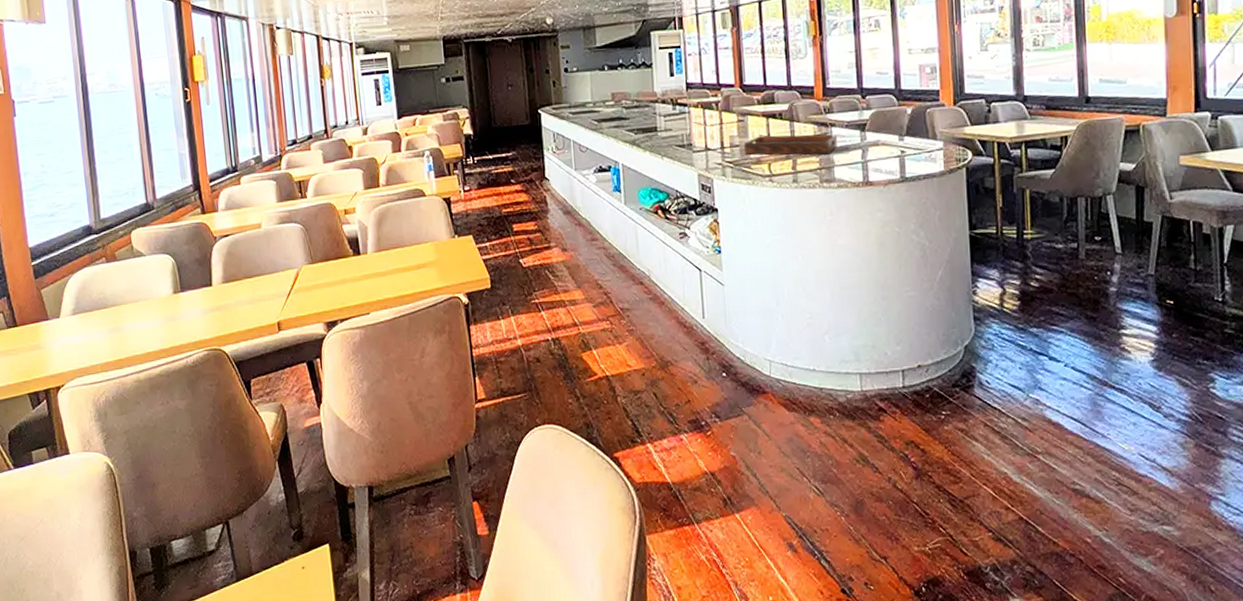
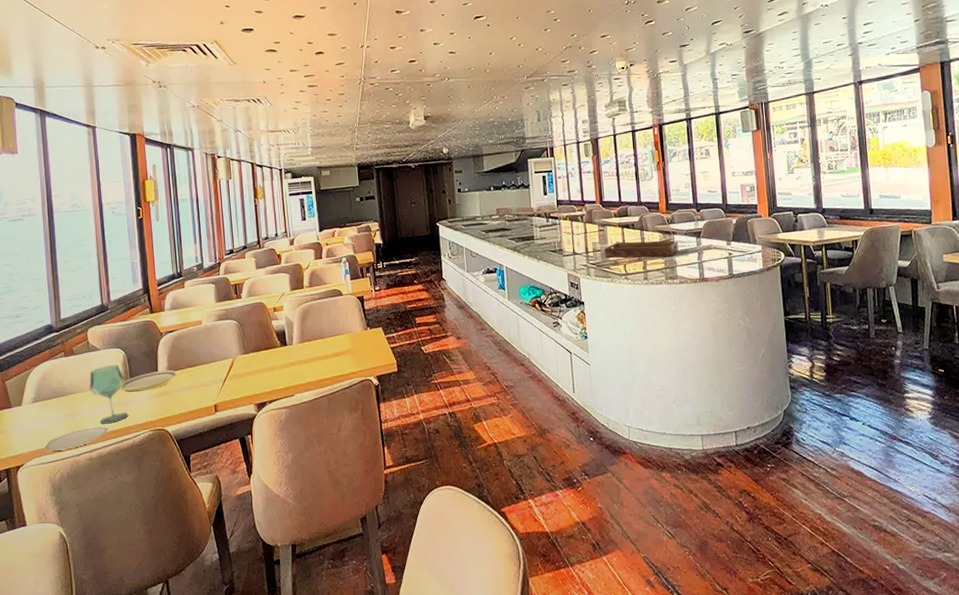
plate: none [87,344,157,371] -> present [45,426,108,451]
wine glass: none [134,274,179,342] -> present [89,365,128,424]
plate: none [170,280,235,305] -> present [120,370,178,392]

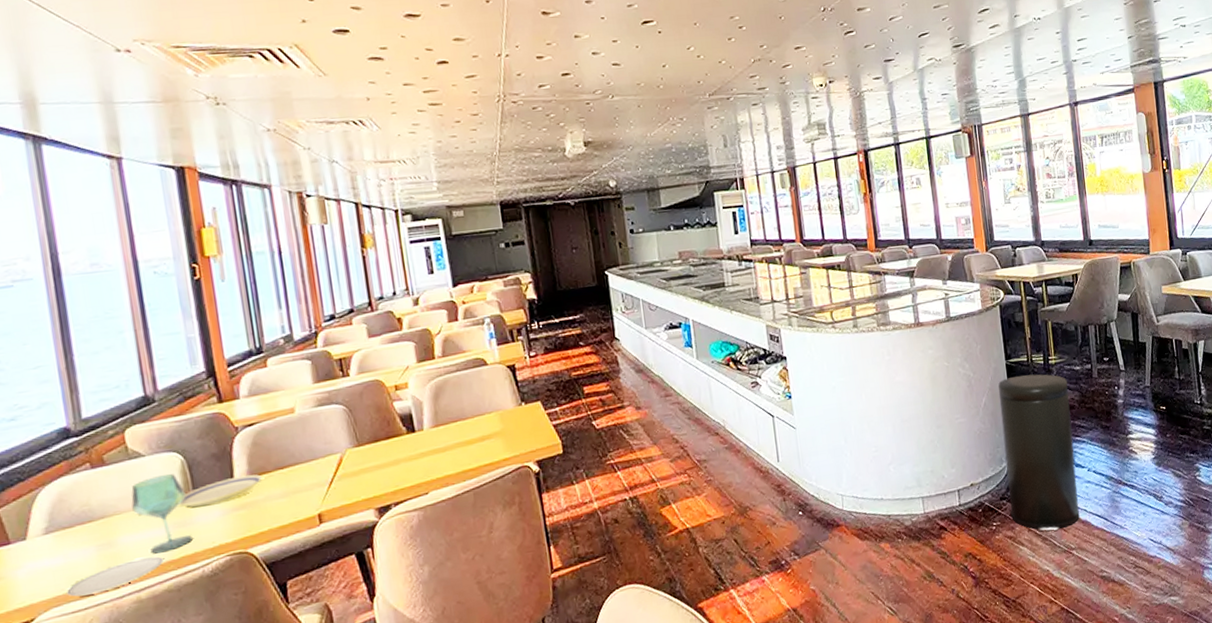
serving tray: present [604,240,679,258] -> none [807,281,891,305]
pedal bin: none [776,331,853,478] -> present [998,374,1080,532]

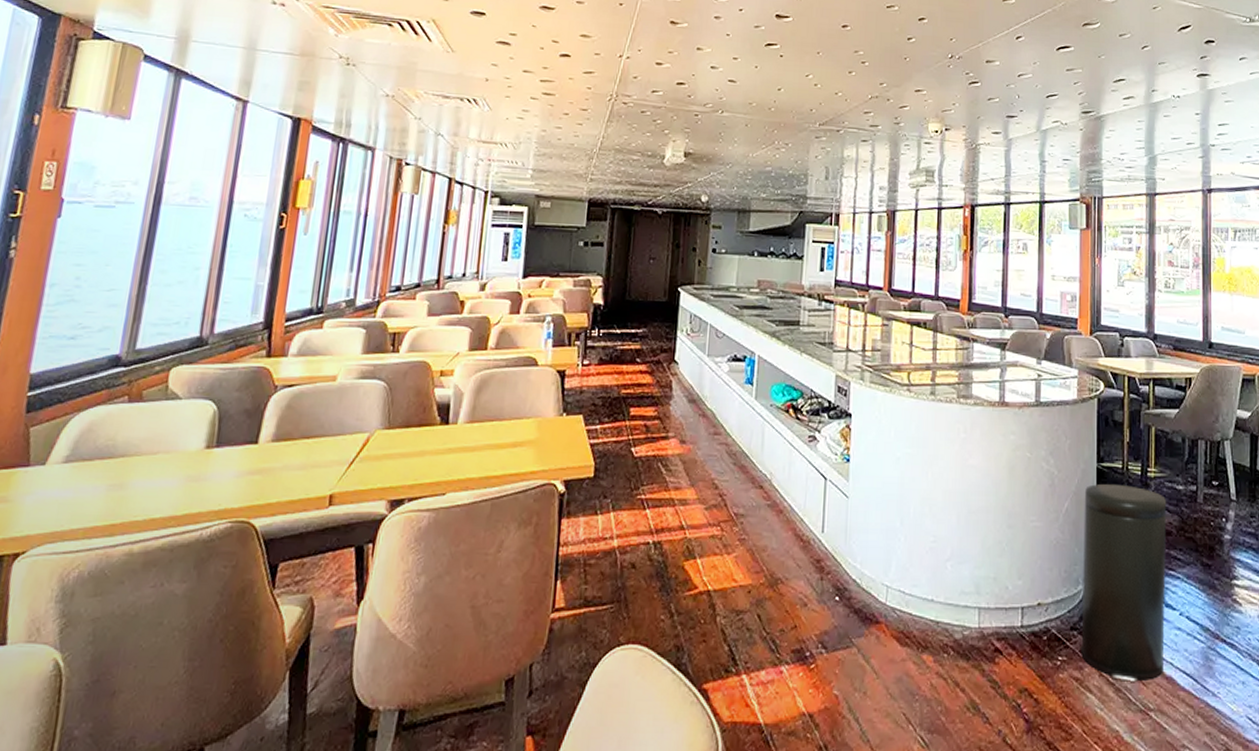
plate: present [66,556,164,597] -> none [64,508,167,537]
wine glass: present [131,474,193,554] -> none [153,422,209,506]
plate: present [179,474,263,508] -> none [199,438,287,464]

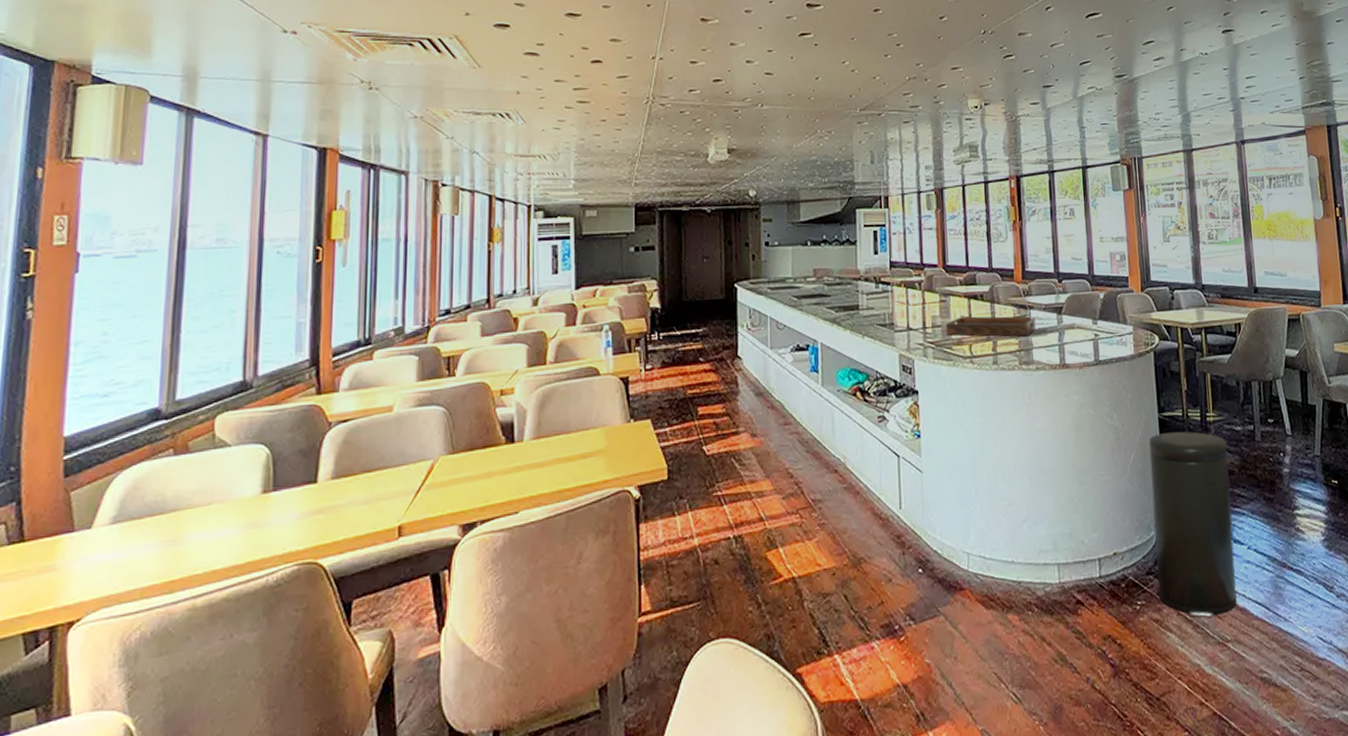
serving tray: none [885,343,979,370] -> present [945,316,1037,337]

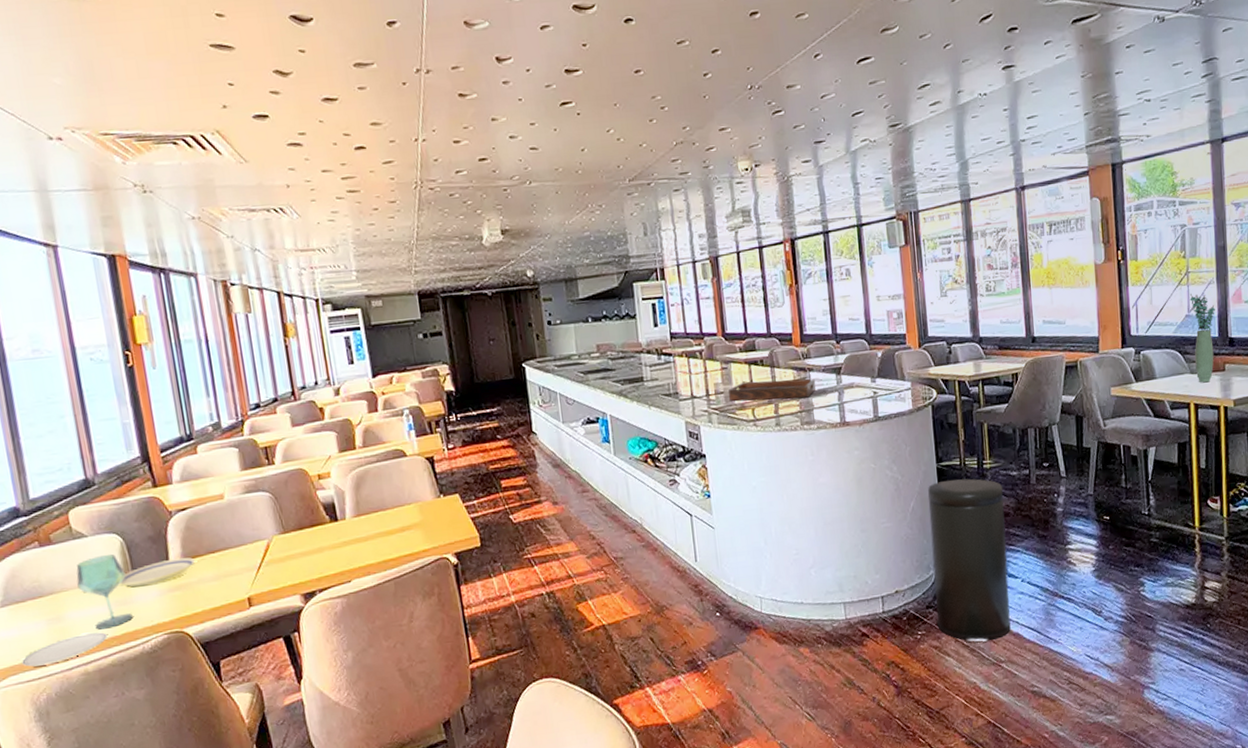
plate: none [120,559,228,598] -> present [22,632,107,667]
wine glass: none [207,468,265,556] -> present [76,554,133,630]
plate: none [256,475,348,508] -> present [120,557,196,588]

